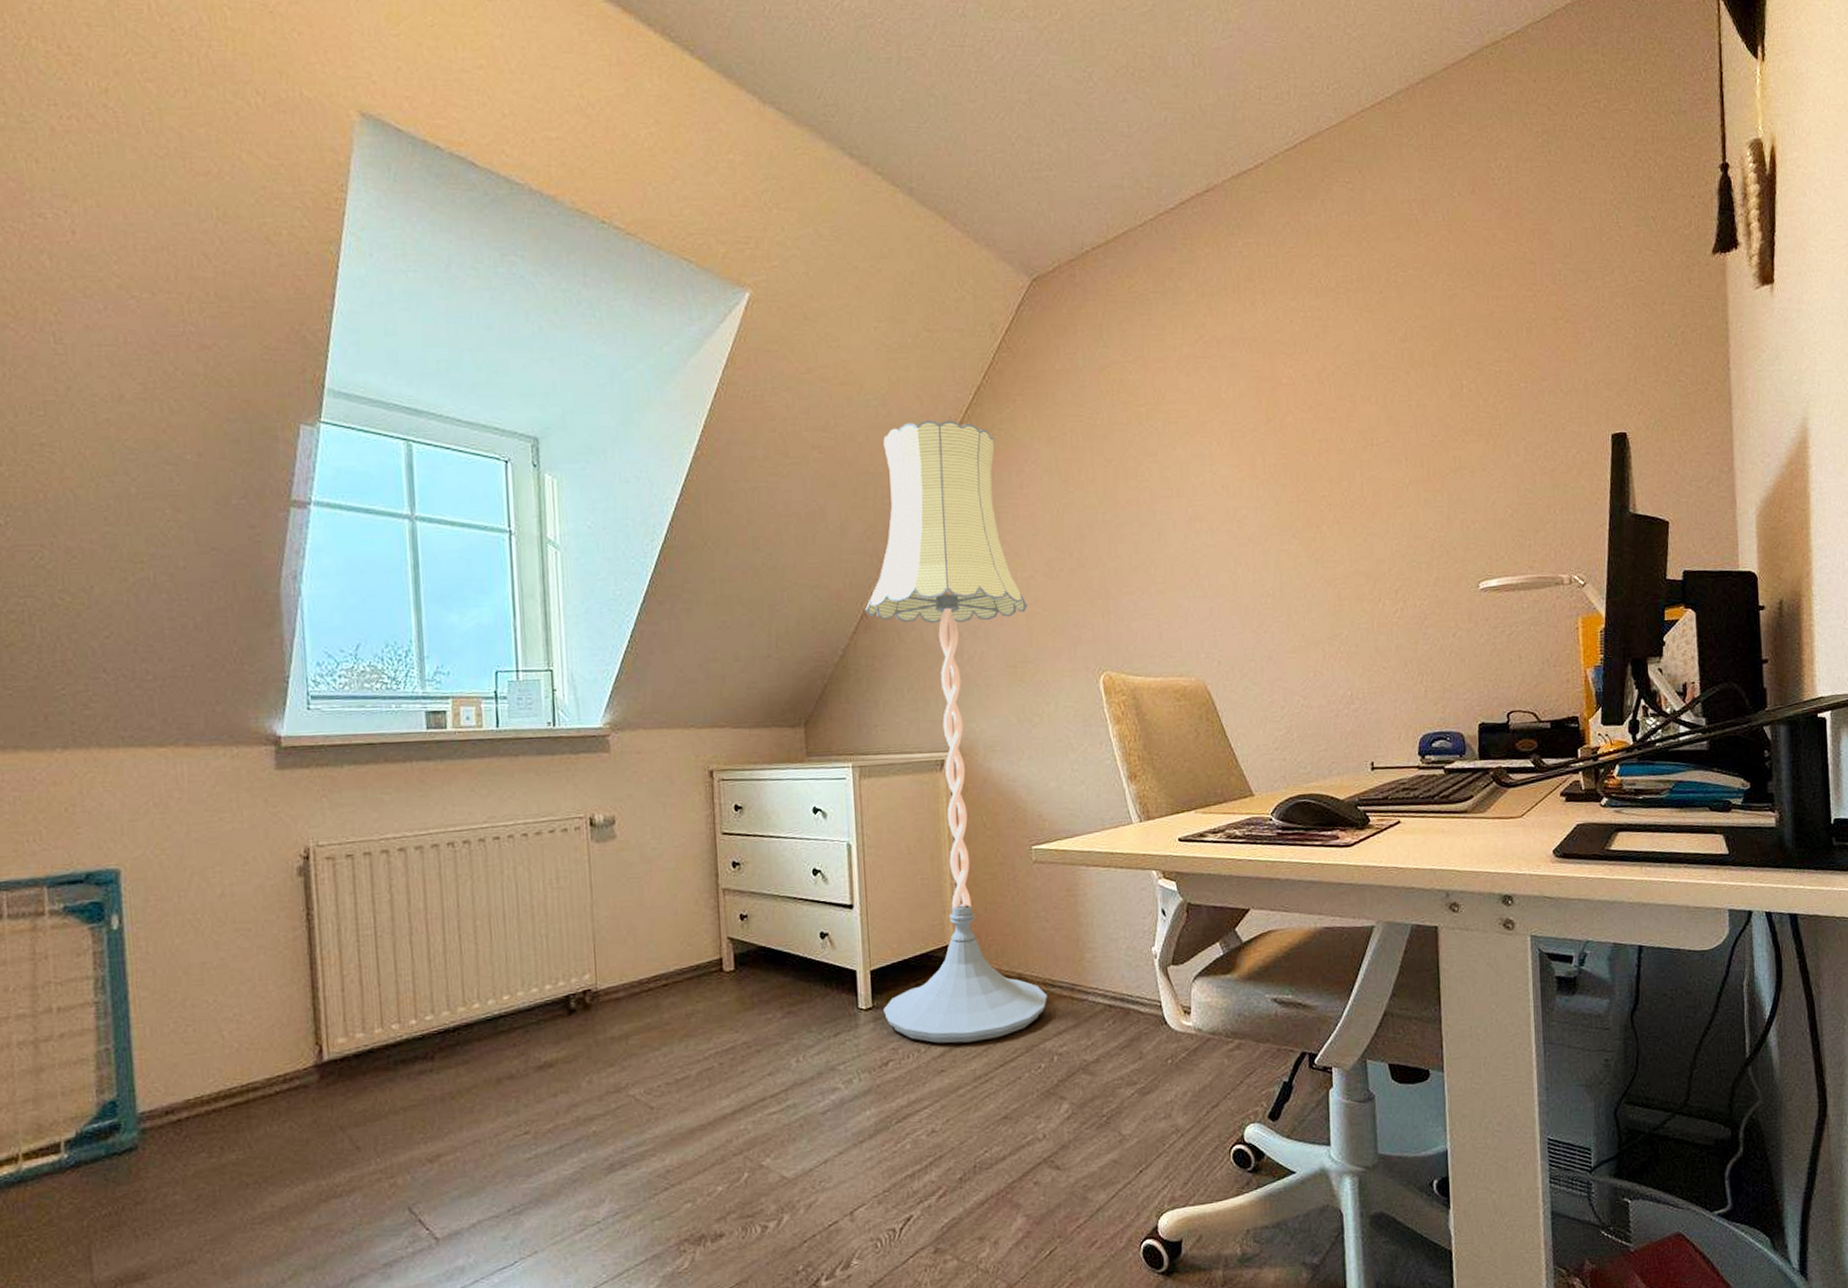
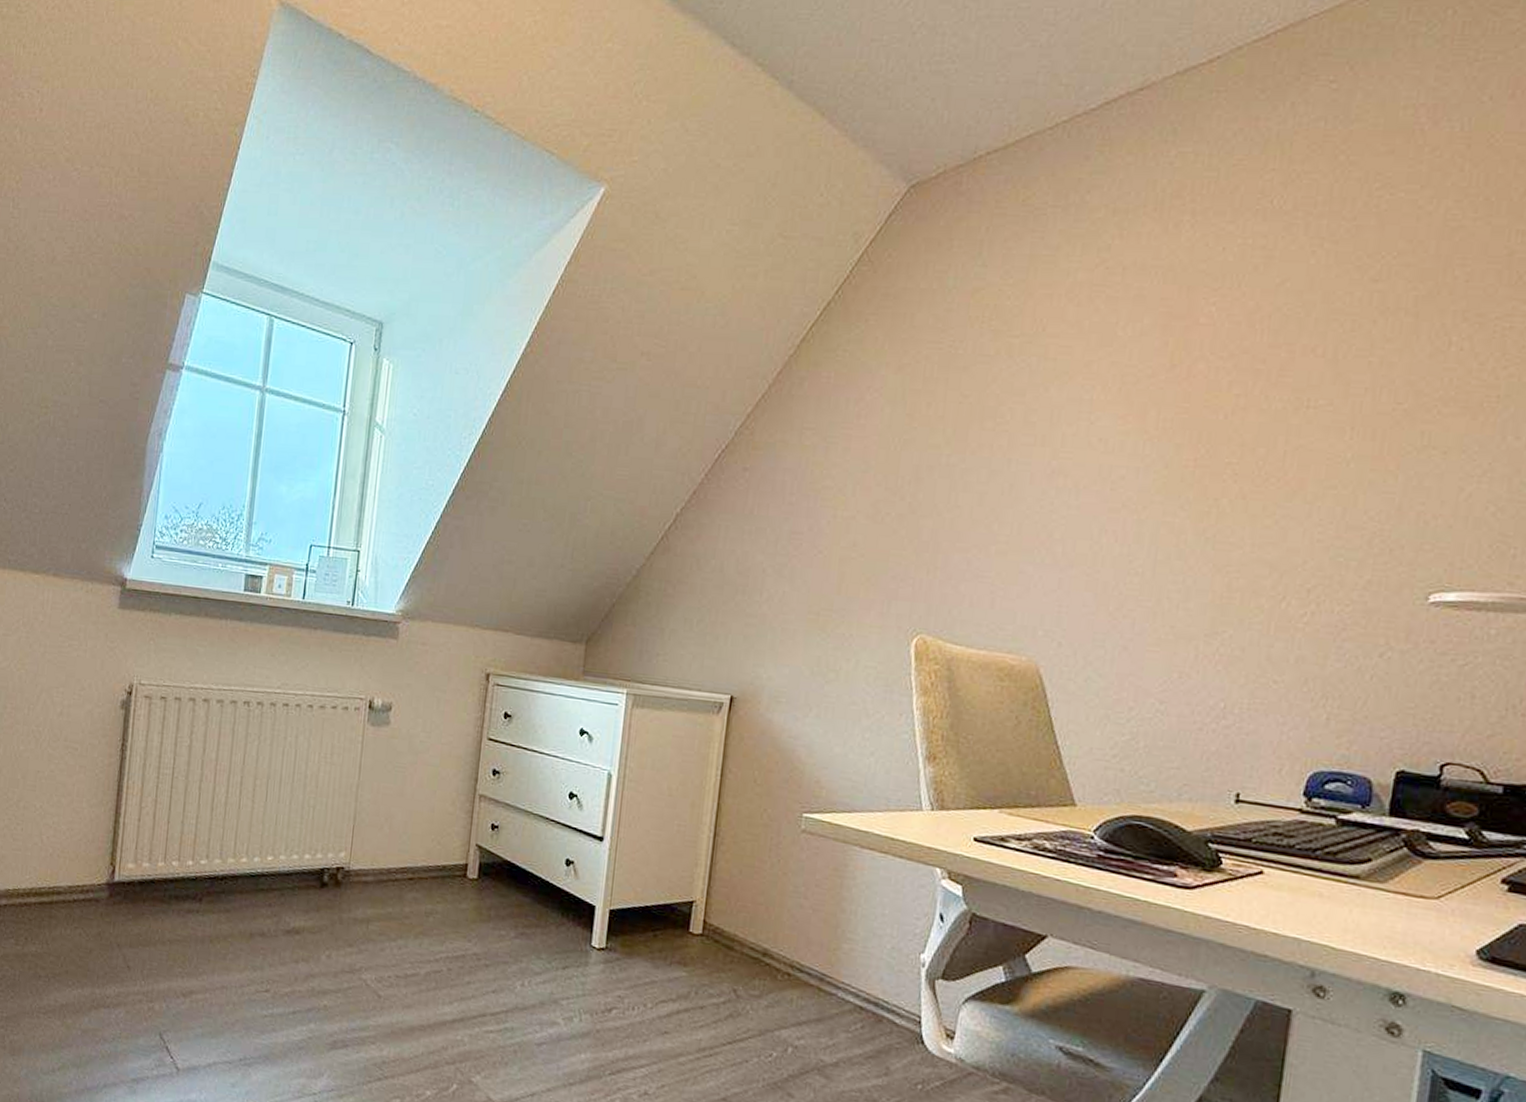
floor lamp: present [865,420,1047,1044] -> none [616,334,843,1012]

